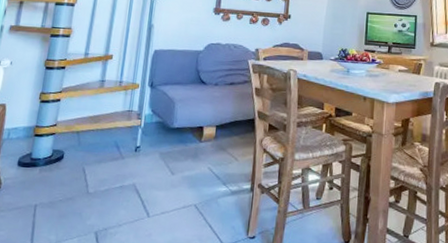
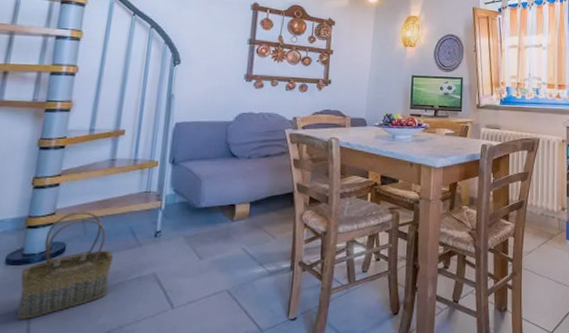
basket: none [25,124,102,214] -> present [17,212,114,319]

